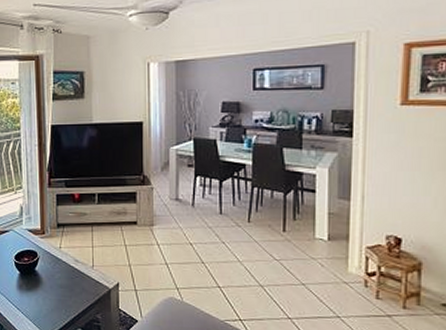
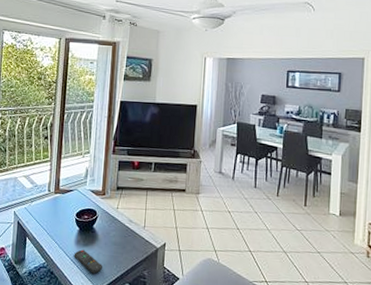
remote control: none [17,295,51,320] -> present [74,249,103,274]

